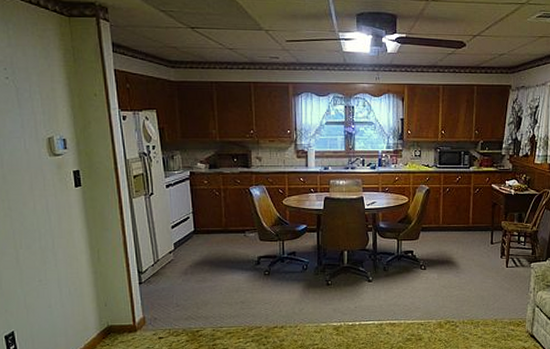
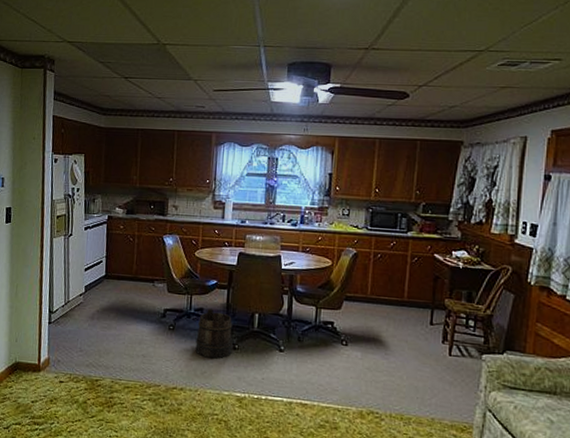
bucket: none [291,250,326,296] -> present [195,308,233,359]

